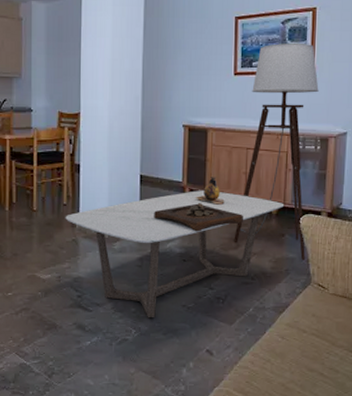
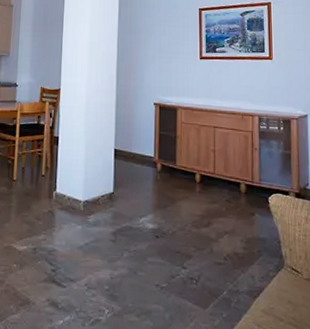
coffee table: present [65,191,285,317] -> none [43,166,253,297]
wooden tray: present [154,203,244,232] -> none [127,179,214,208]
vase: present [195,177,225,205] -> none [166,153,195,181]
floor lamp: present [234,43,319,261] -> none [205,32,278,242]

